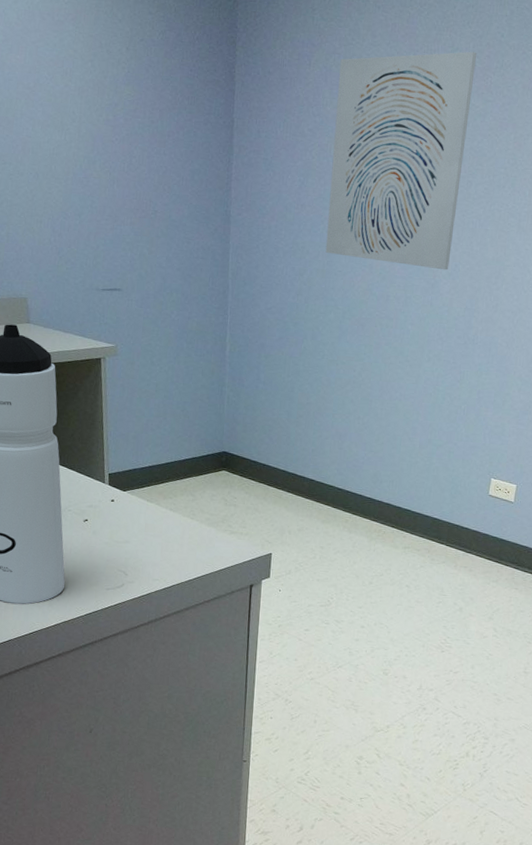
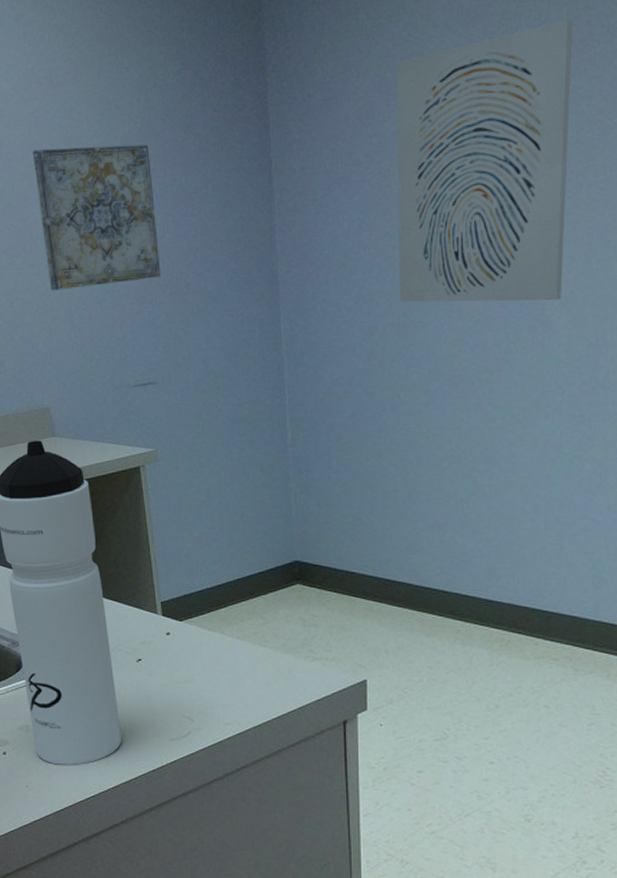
wall art: none [31,75,134,202] -> present [32,144,161,291]

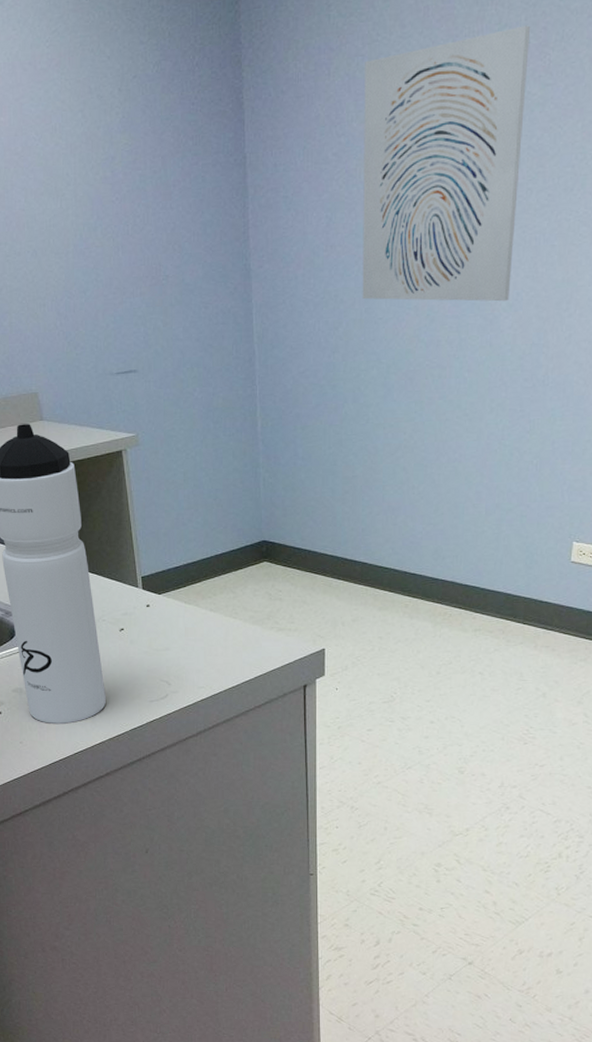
wall art: present [32,144,161,291] -> none [18,135,141,279]

